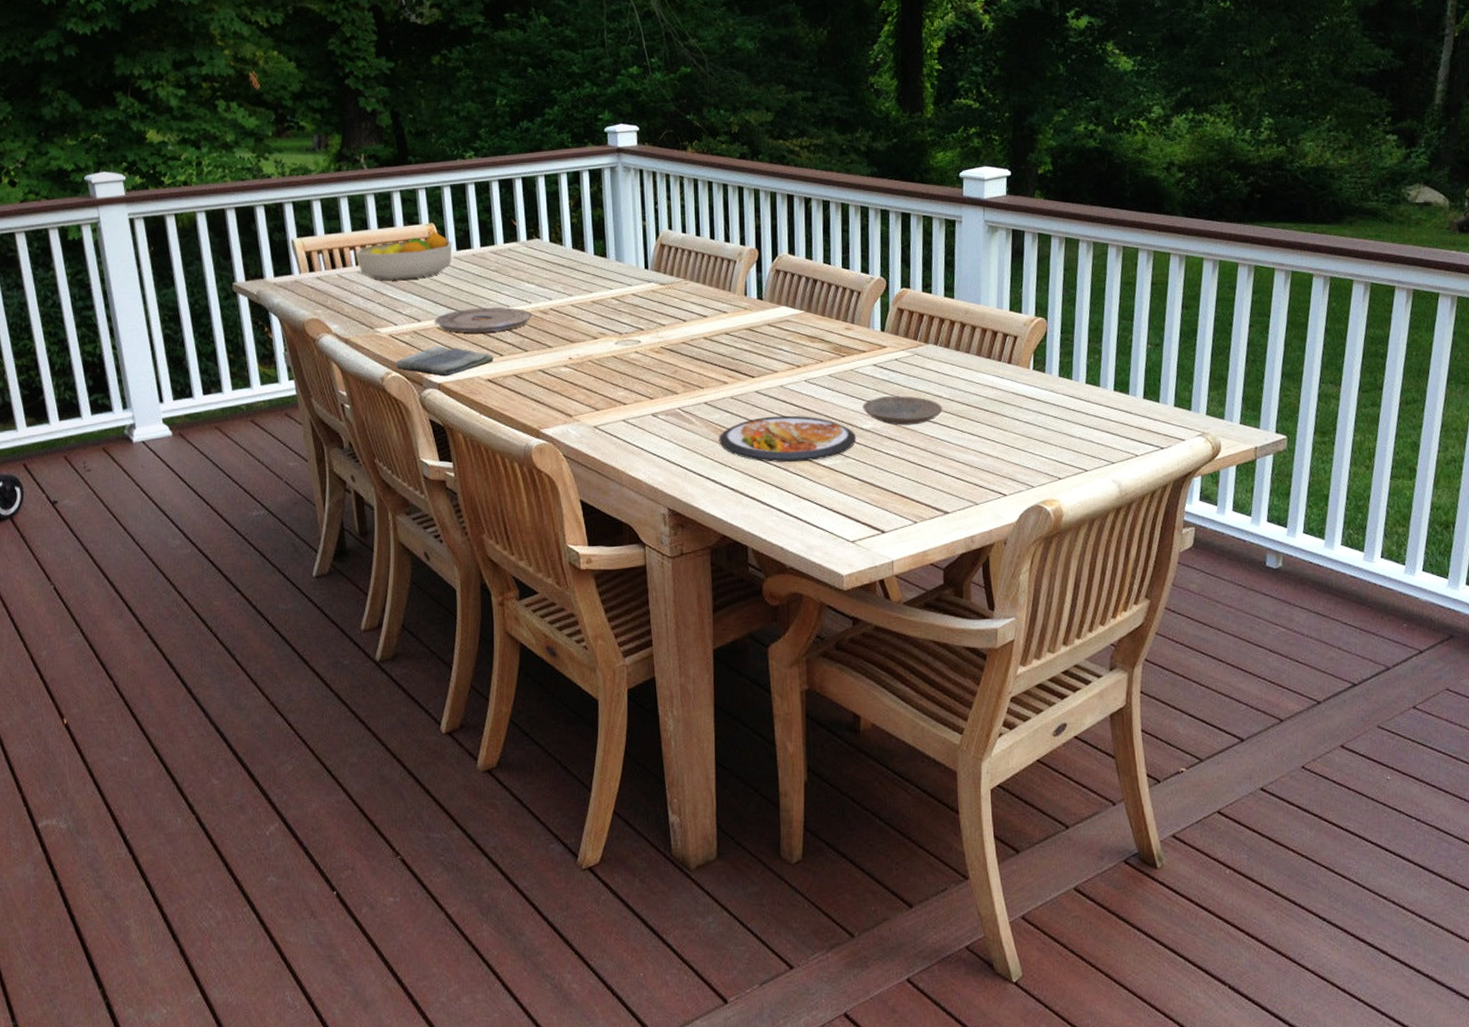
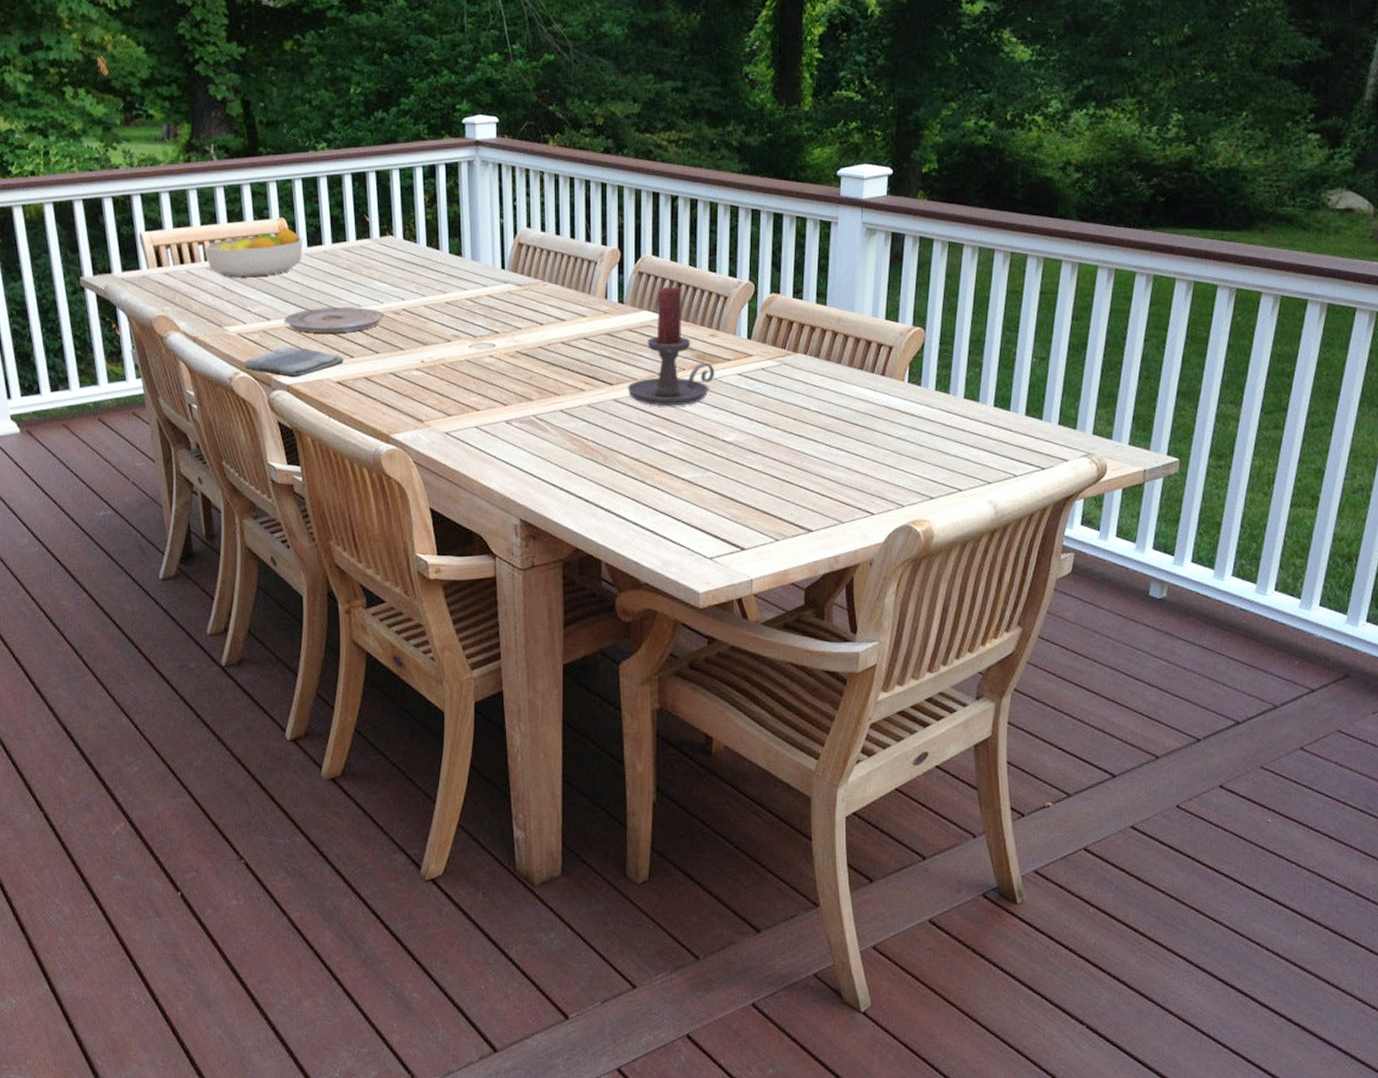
dish: present [719,415,857,463] -> none [574,425,718,475]
candle holder: none [768,283,852,397] -> present [627,286,715,406]
plate: present [863,396,943,426] -> none [726,407,810,439]

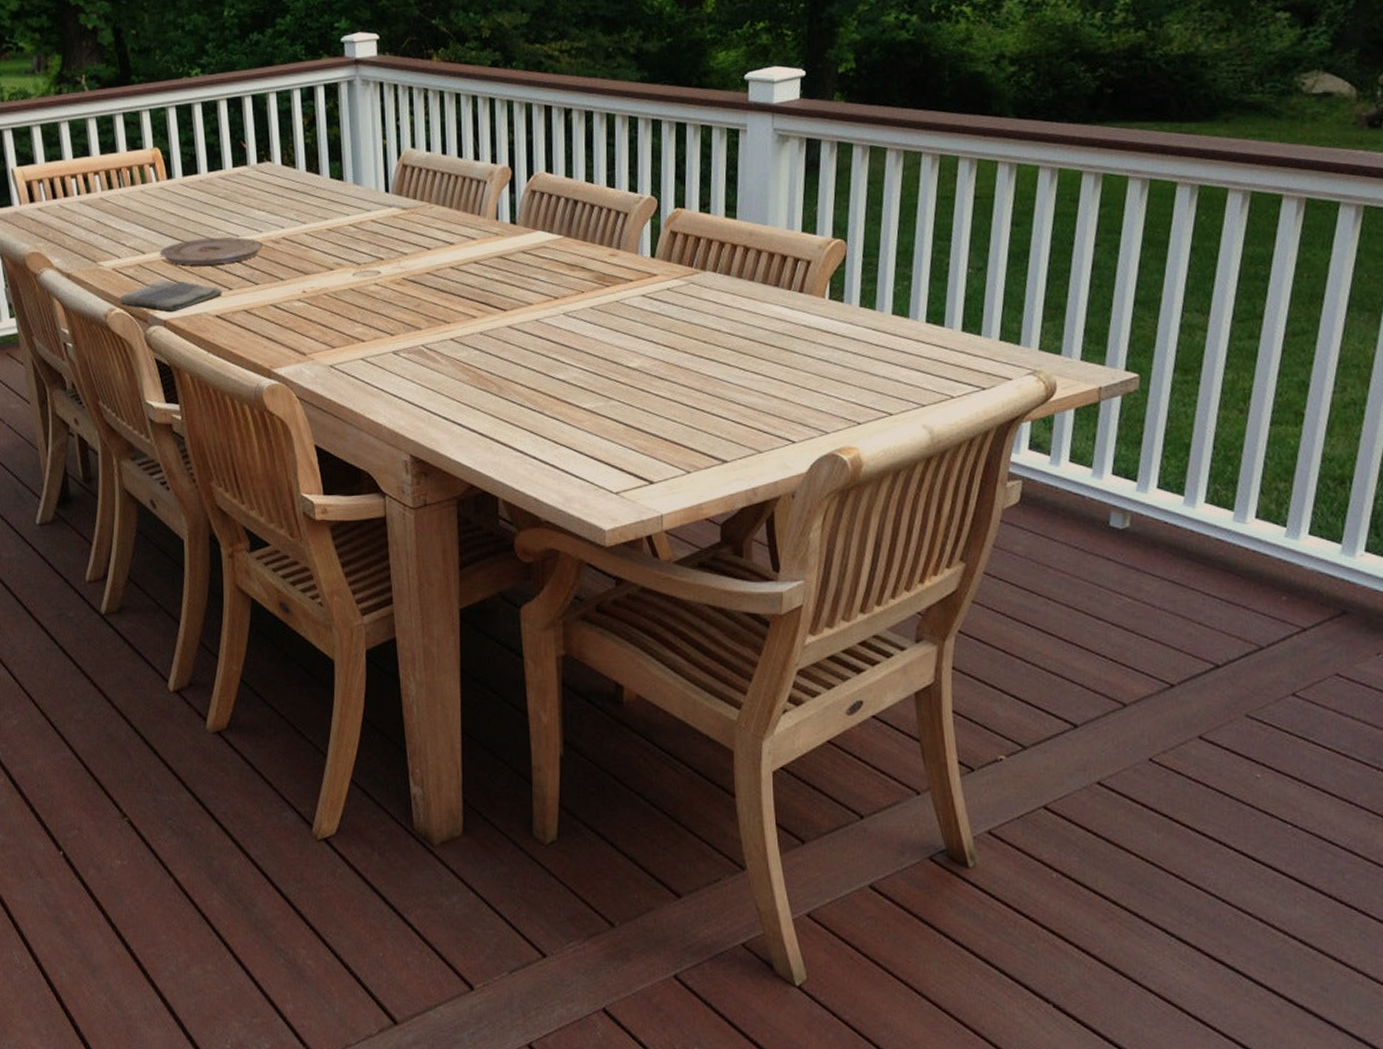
fruit bowl: present [205,226,303,277] -> none [78,156,178,210]
candle holder: present [627,286,715,406] -> none [522,204,617,332]

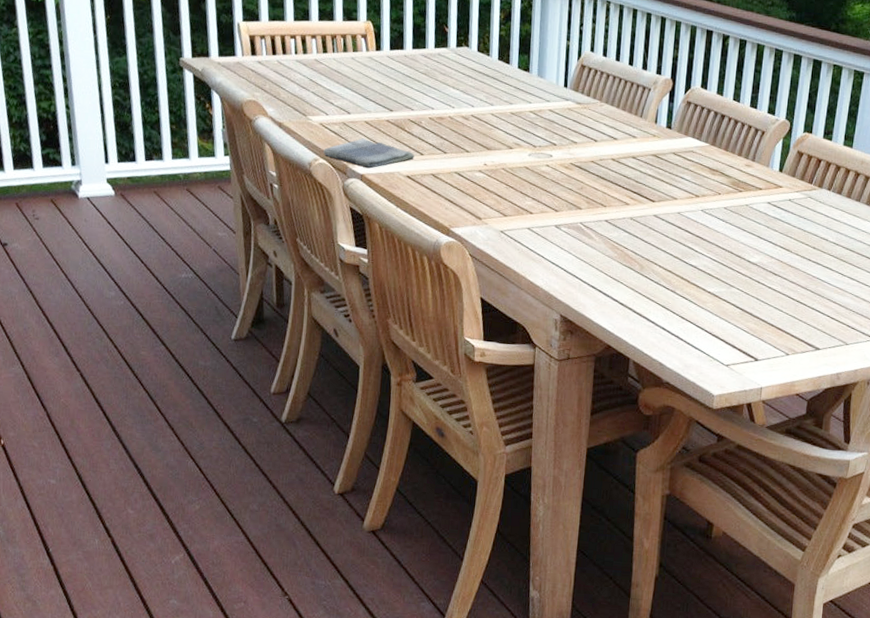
plate: present [159,237,263,266] -> none [362,107,454,132]

